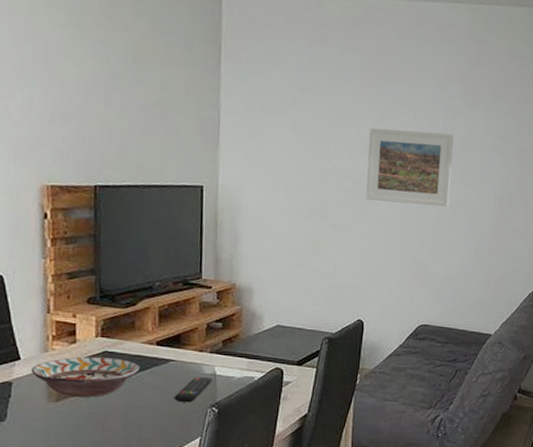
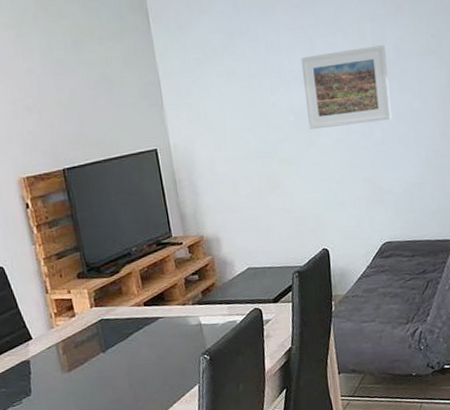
decorative bowl: present [31,356,140,398] -> none [42,323,134,366]
remote control: present [174,377,213,403] -> none [168,328,199,355]

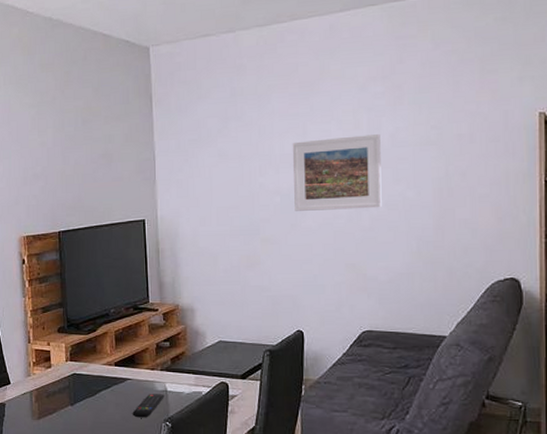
remote control: none [168,328,199,355] -> present [132,394,164,418]

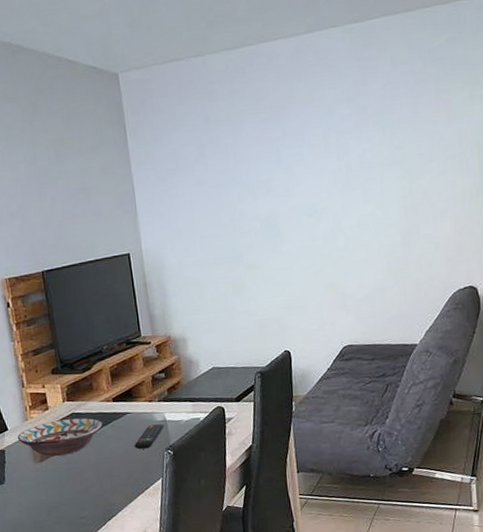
decorative bowl: none [18,379,102,416] -> present [17,418,102,457]
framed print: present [292,134,382,211] -> none [267,156,354,236]

